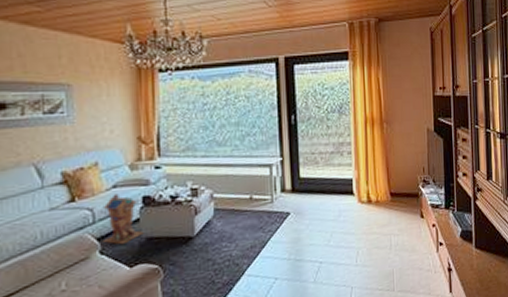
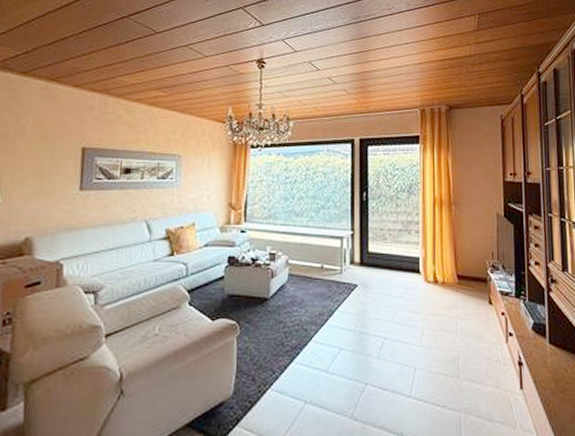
toy house: present [102,193,144,245] -> none [191,252,227,299]

